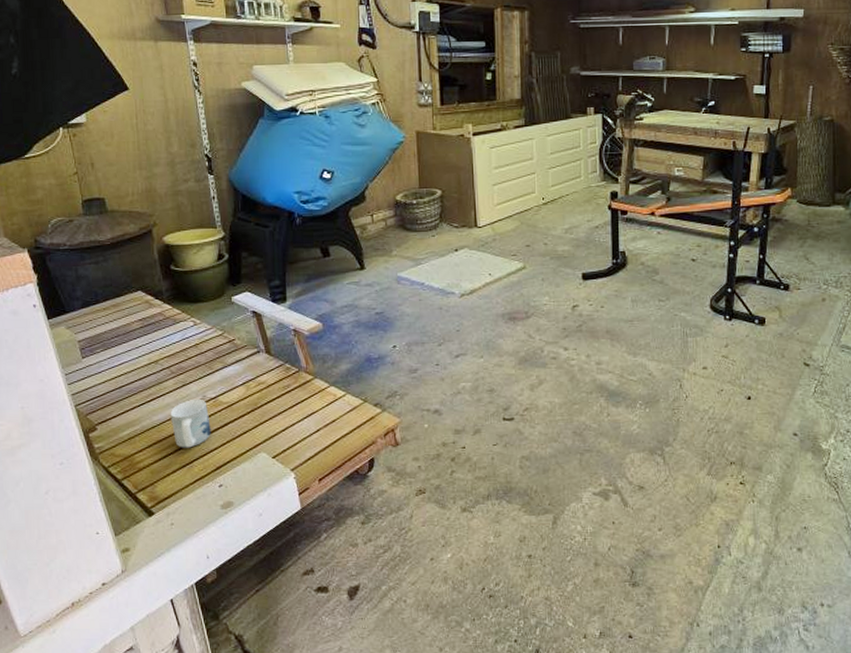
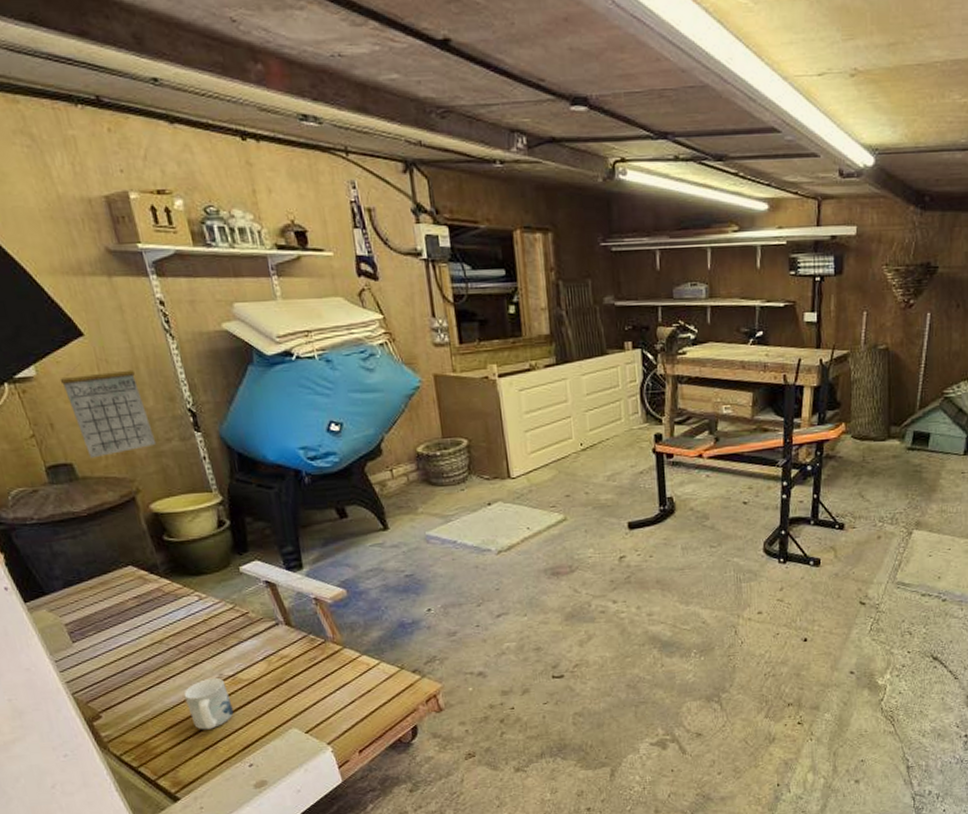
calendar: none [104,114,176,195] -> present [60,365,157,459]

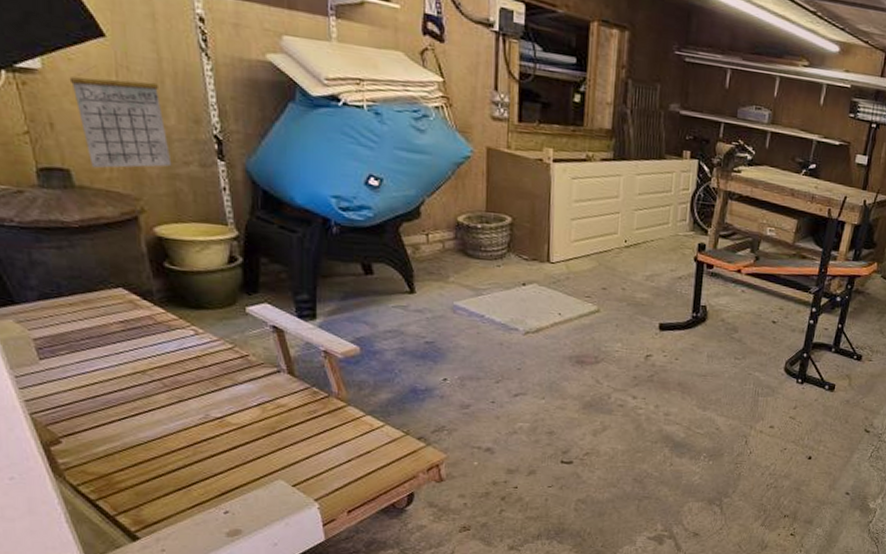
mug: present [183,677,234,730] -> none [161,417,215,470]

